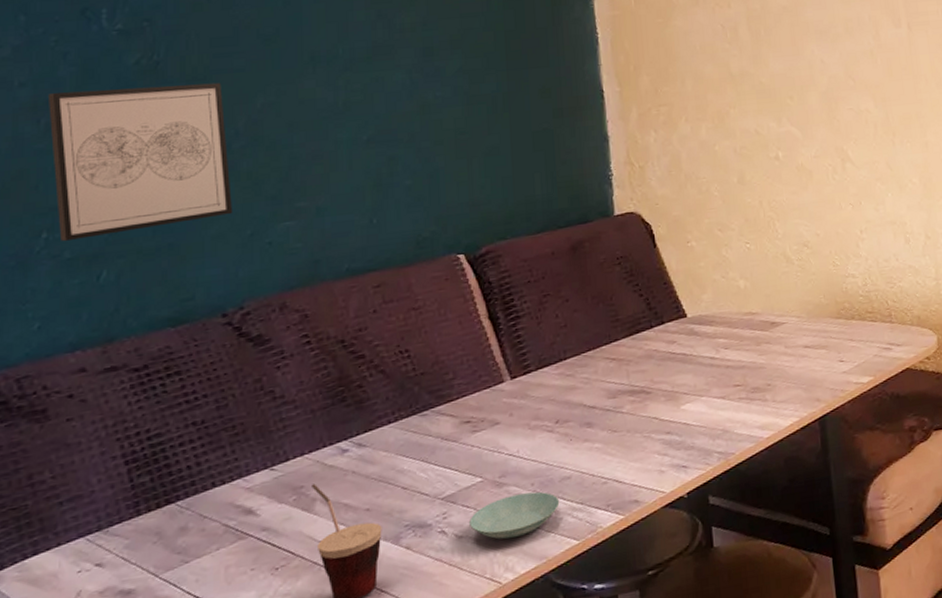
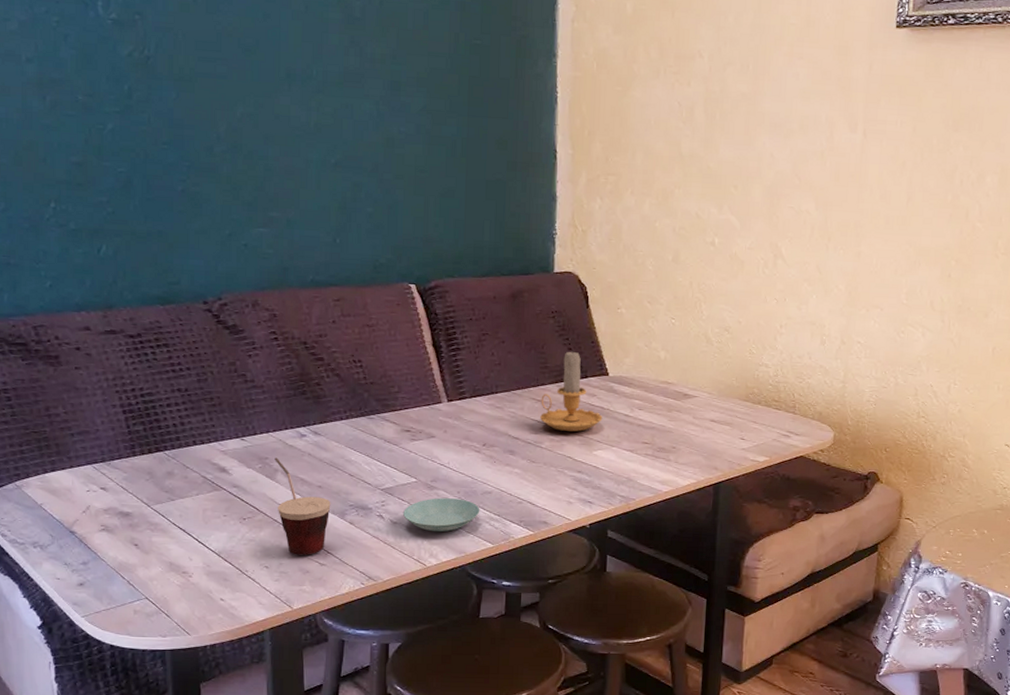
wall art: present [47,82,233,242] -> none [51,73,214,214]
candle: none [615,295,687,390] -> present [540,350,603,432]

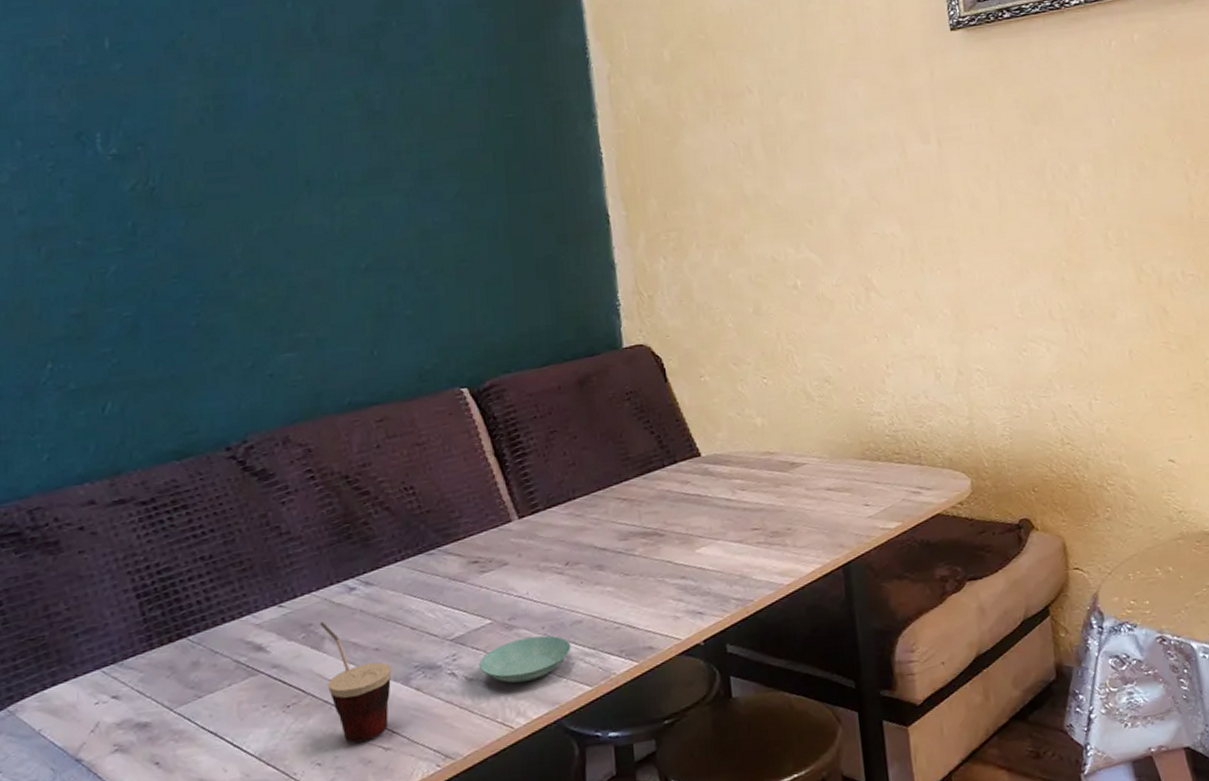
candle: present [540,350,603,432] -> none [626,433,702,532]

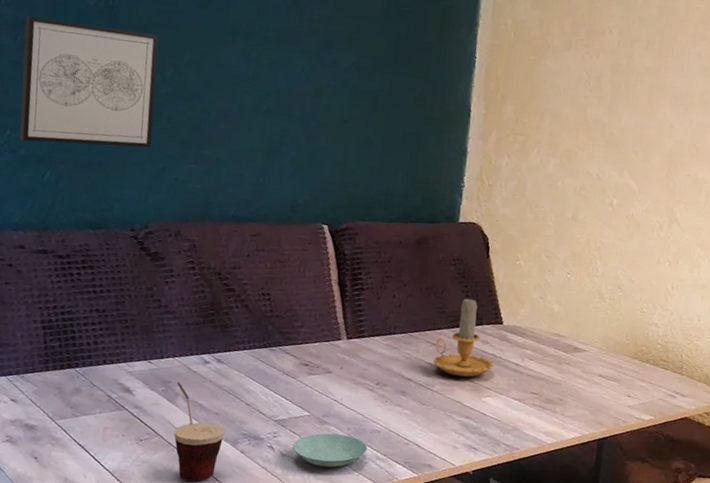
wall art: none [46,208,234,373] -> present [19,16,159,148]
candle: none [626,433,702,532] -> present [433,297,494,377]

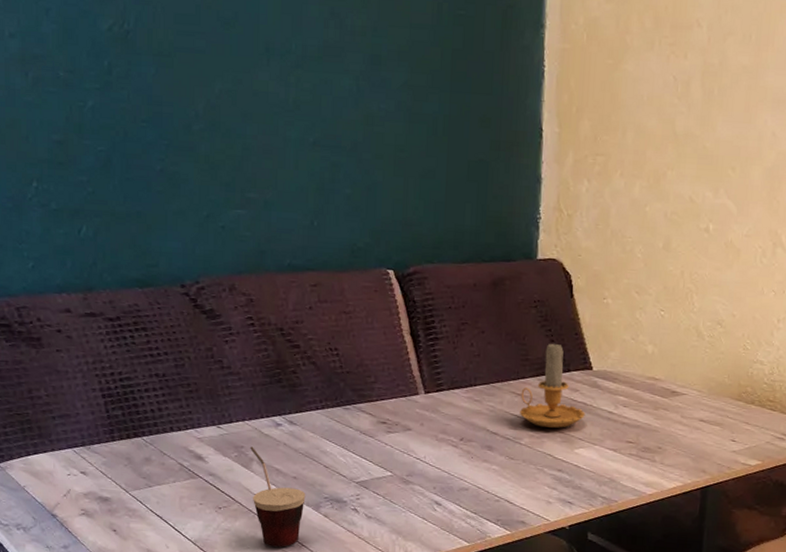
wall art: present [19,16,159,148] -> none [33,48,192,194]
saucer: present [293,433,368,468] -> none [378,493,457,529]

